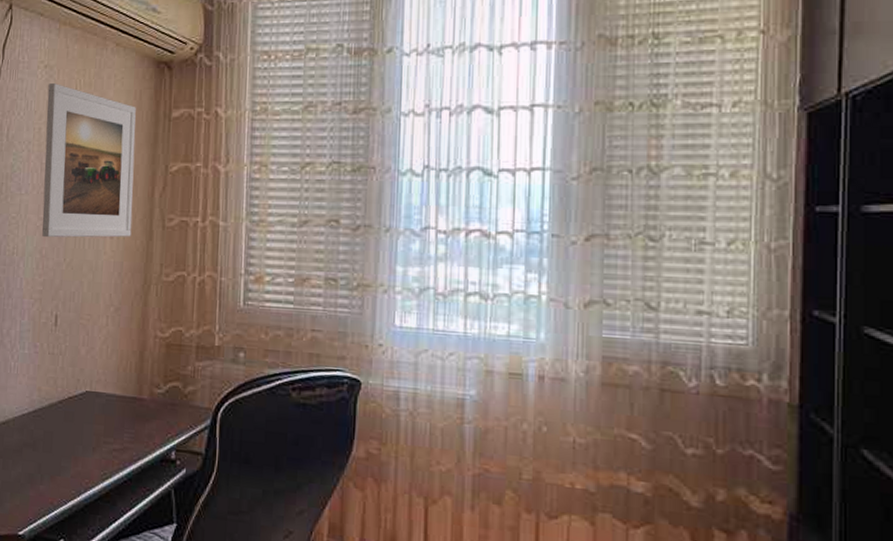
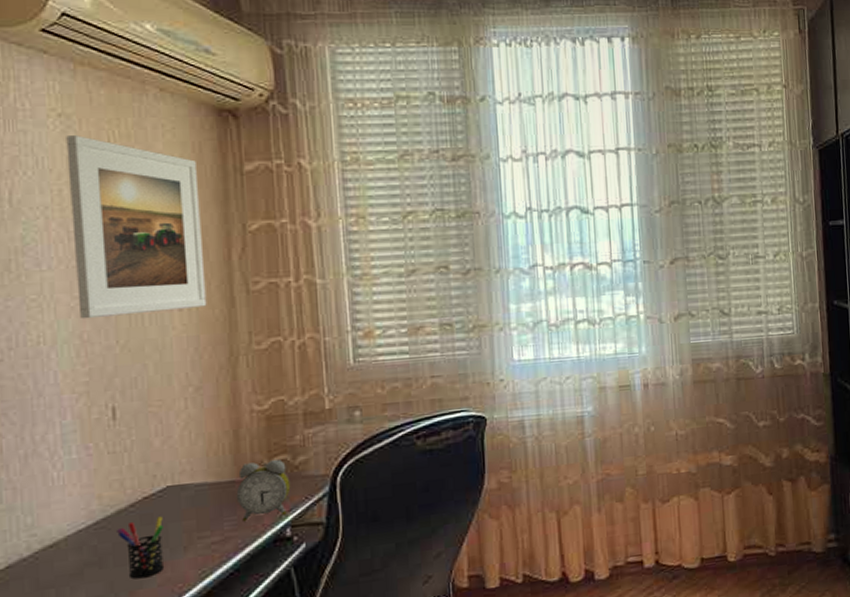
pen holder: none [48,416,80,468] -> present [117,516,165,579]
alarm clock: none [136,383,180,439] -> present [236,458,291,522]

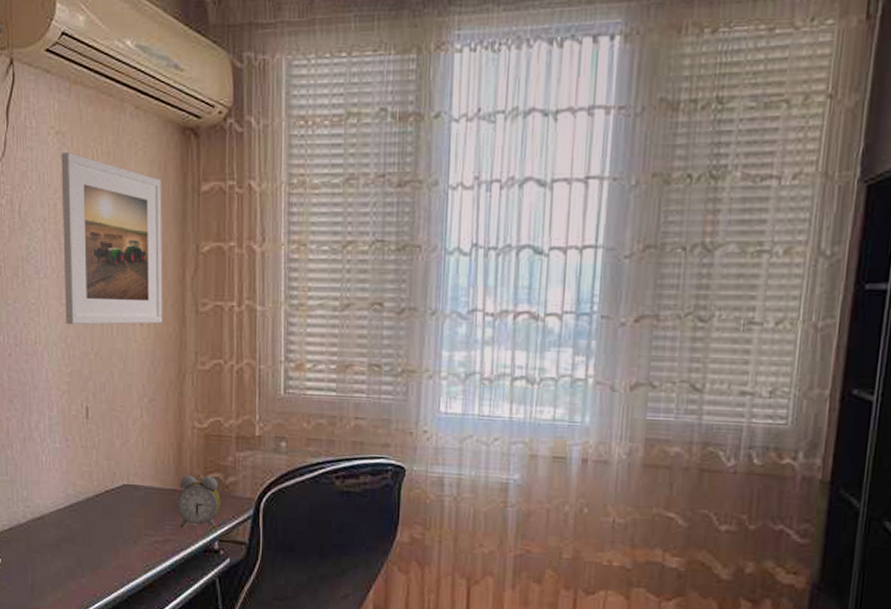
pen holder: present [117,516,165,579] -> none [85,509,119,560]

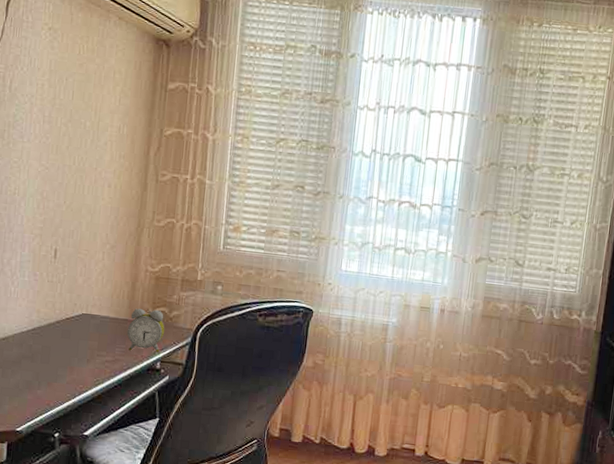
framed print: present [61,153,163,325] -> none [43,45,136,187]

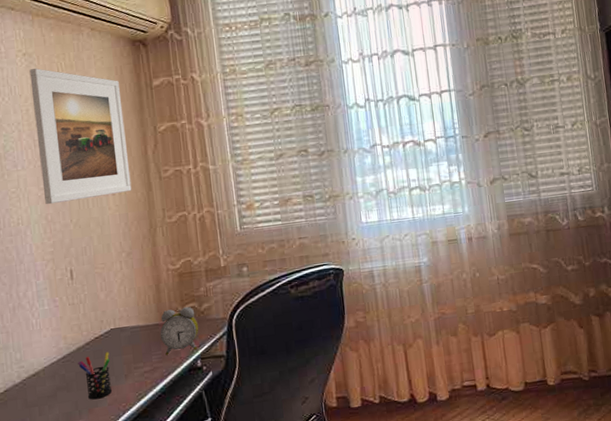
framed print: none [43,45,136,187] -> present [29,68,132,205]
pen holder: none [46,333,77,376] -> present [78,352,113,400]

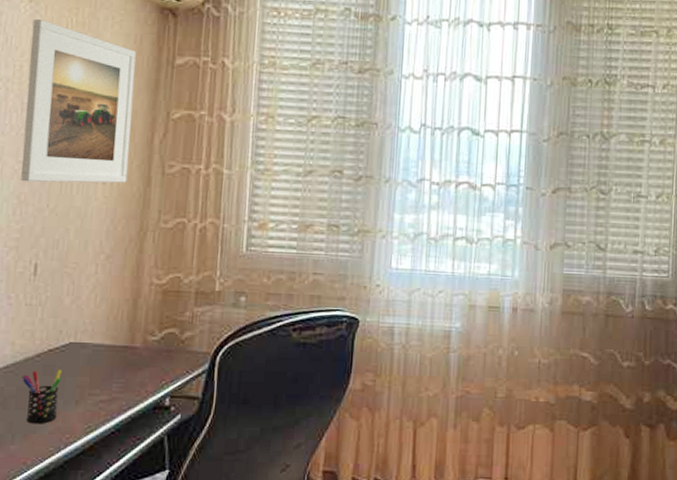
alarm clock: present [160,306,199,356] -> none [126,331,176,386]

